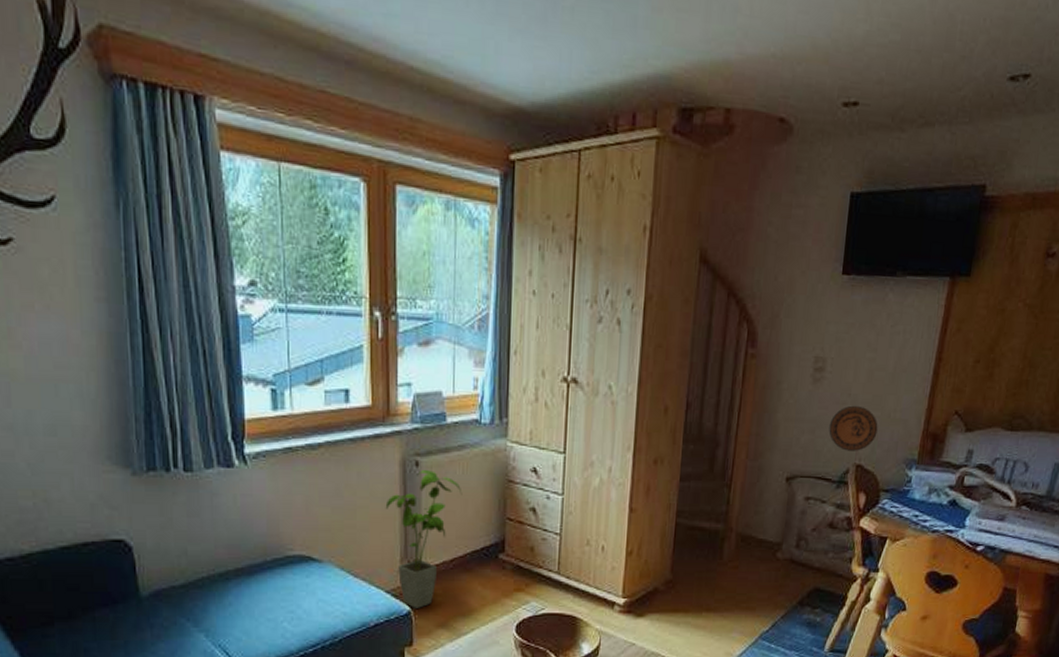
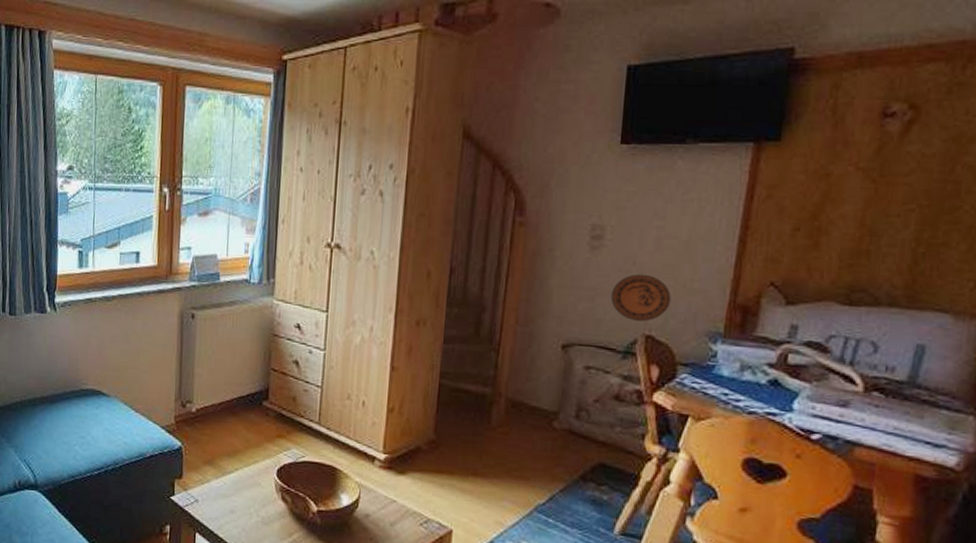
house plant: present [385,470,463,608] -> none [164,322,232,445]

